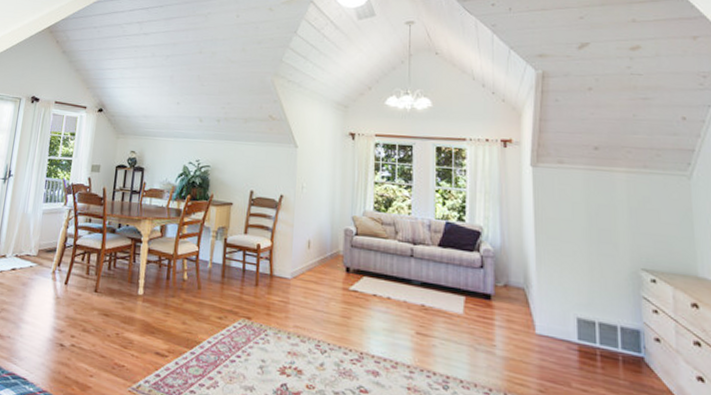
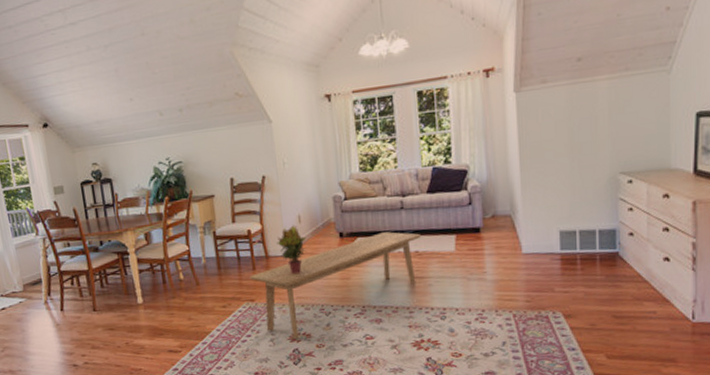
bench: none [250,276,430,372] -> present [249,231,422,338]
potted plant: none [283,249,313,302] -> present [277,225,306,275]

